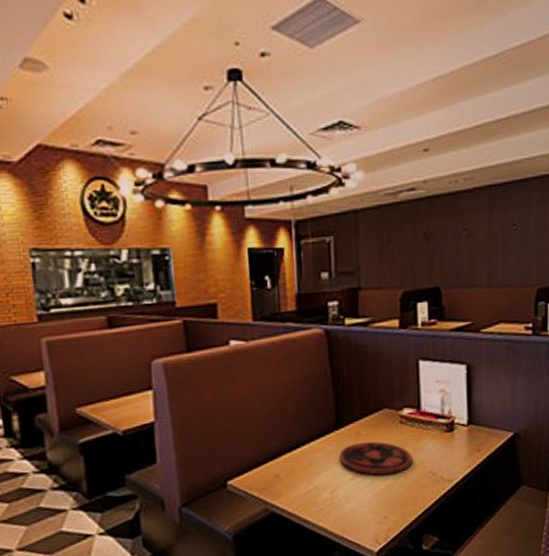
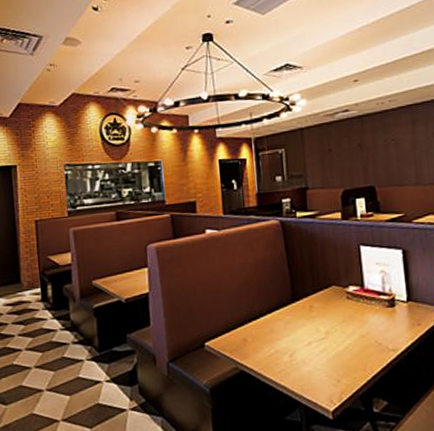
plate: present [339,441,413,475] -> none [295,313,360,343]

